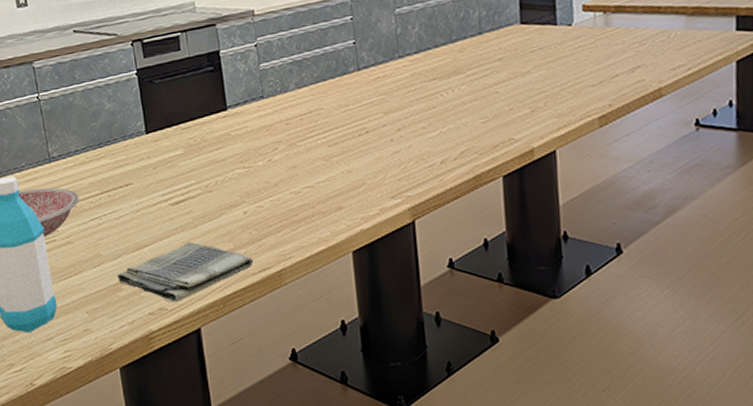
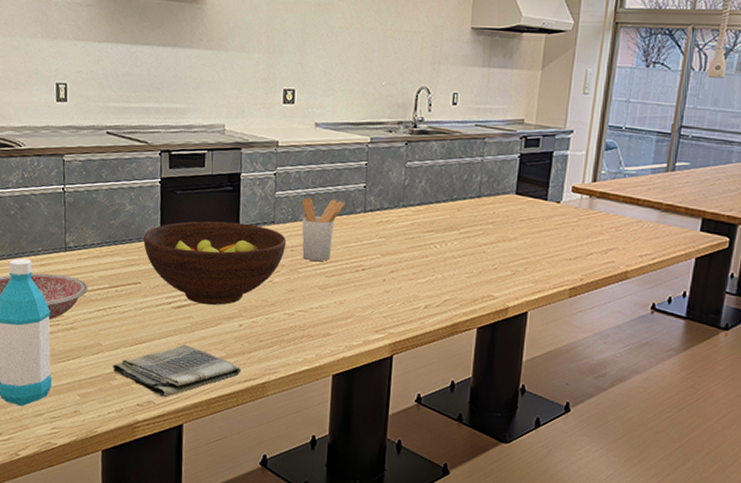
fruit bowl: none [128,103,280,197] -> present [143,221,287,306]
utensil holder: none [290,62,336,132] -> present [302,197,345,262]

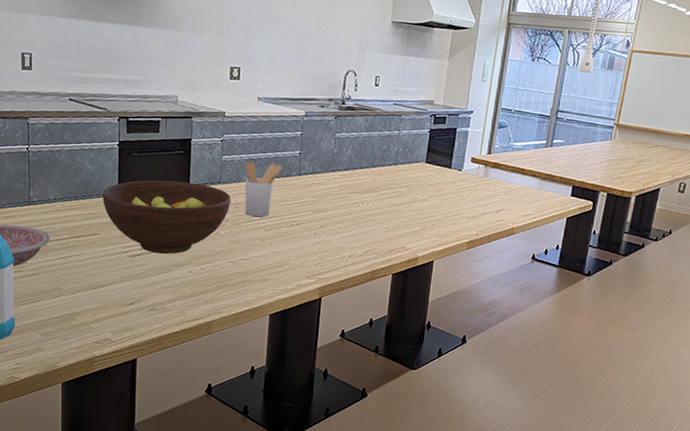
dish towel: present [113,344,242,398] -> none [73,288,190,336]

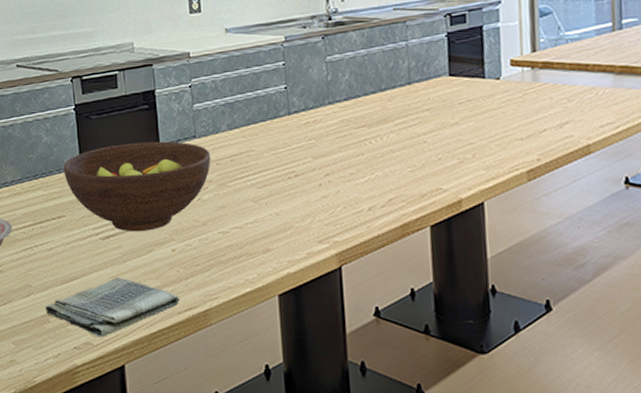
dish towel: none [73,288,190,336] -> present [45,276,180,338]
utensil holder: present [245,161,282,217] -> none [222,105,267,173]

